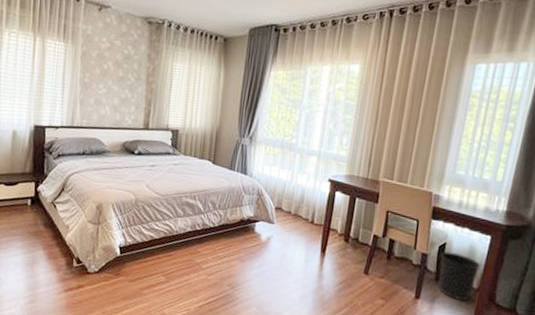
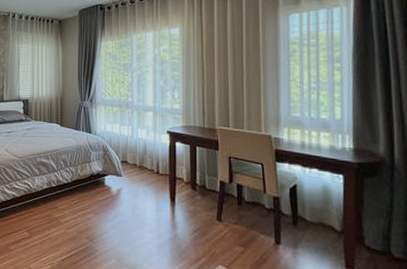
wastebasket: present [438,251,481,301] -> none [293,193,340,245]

